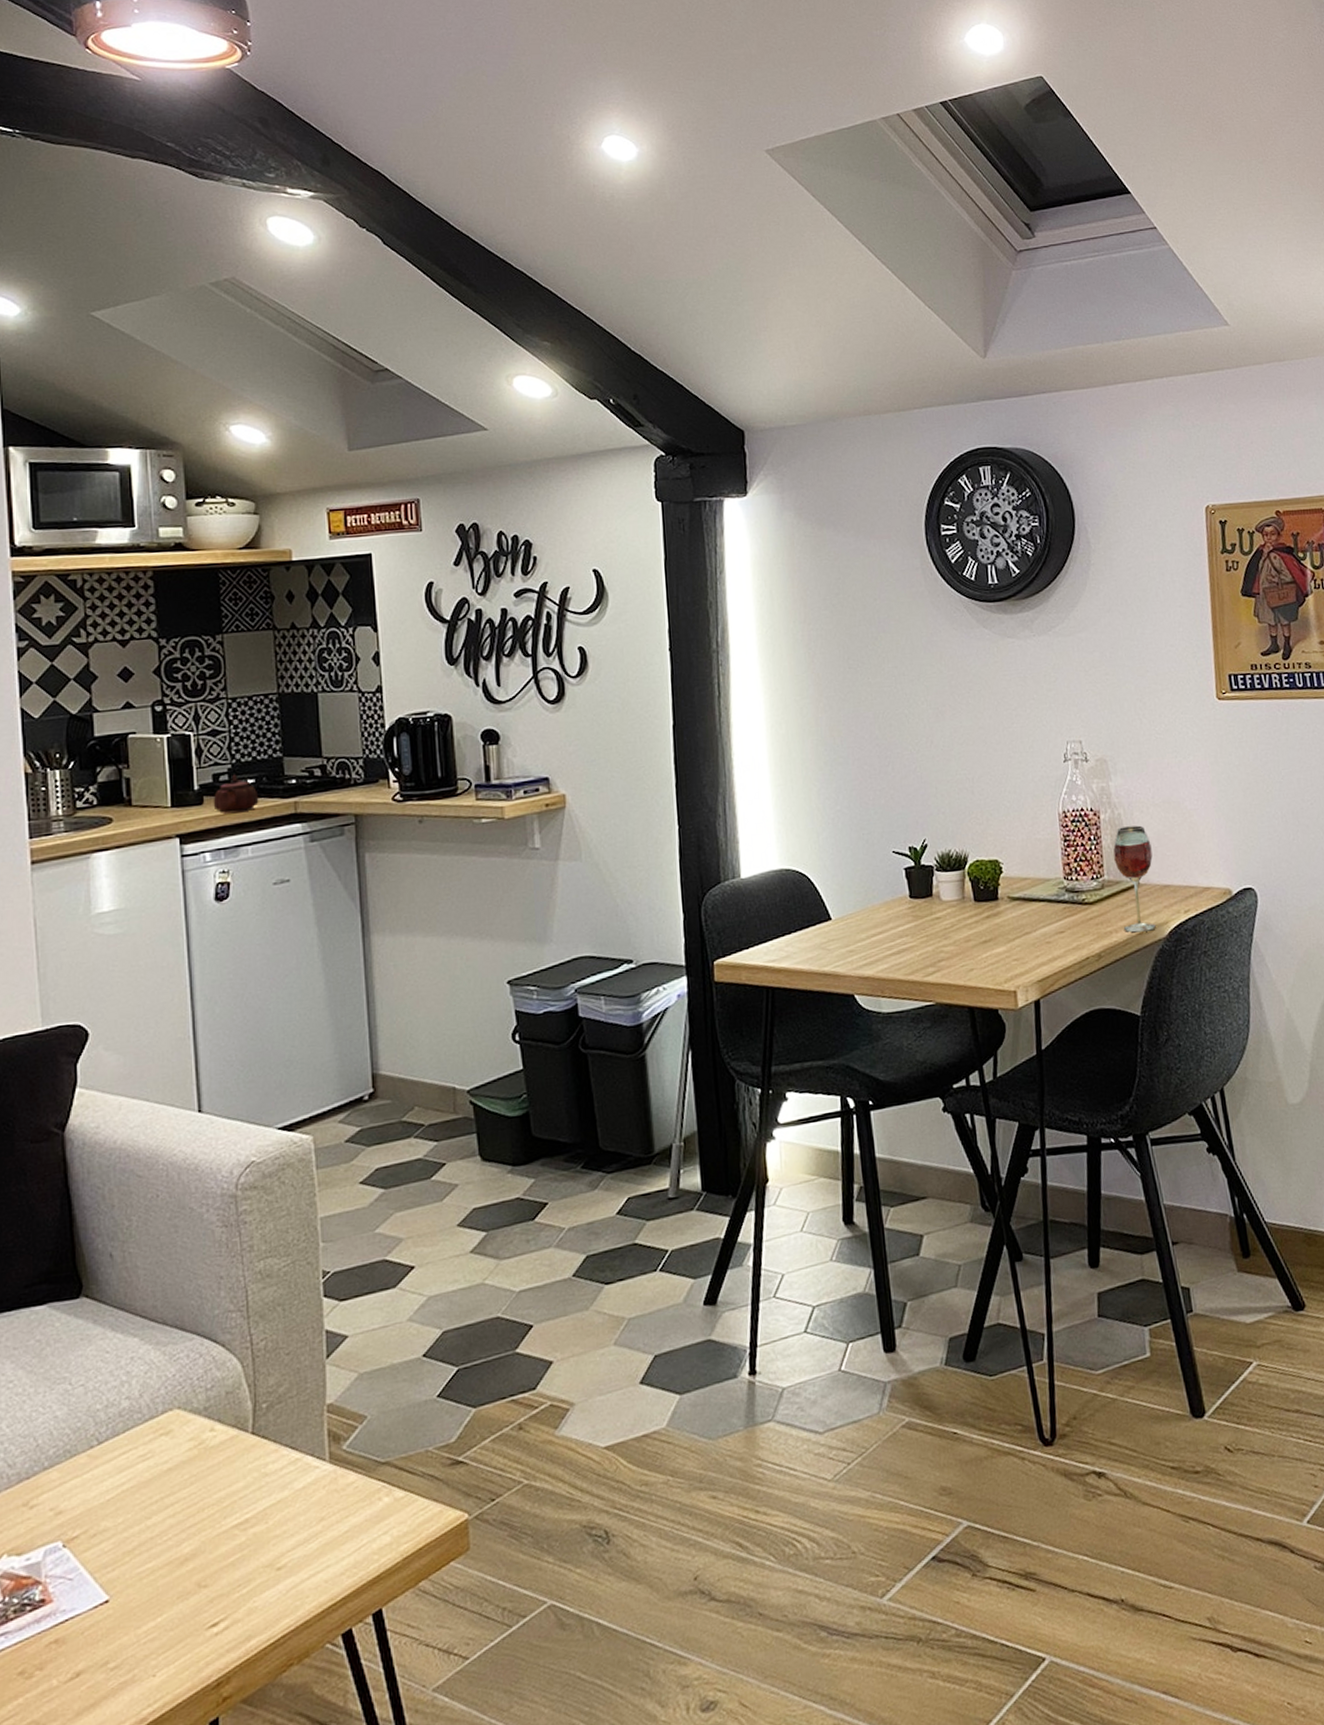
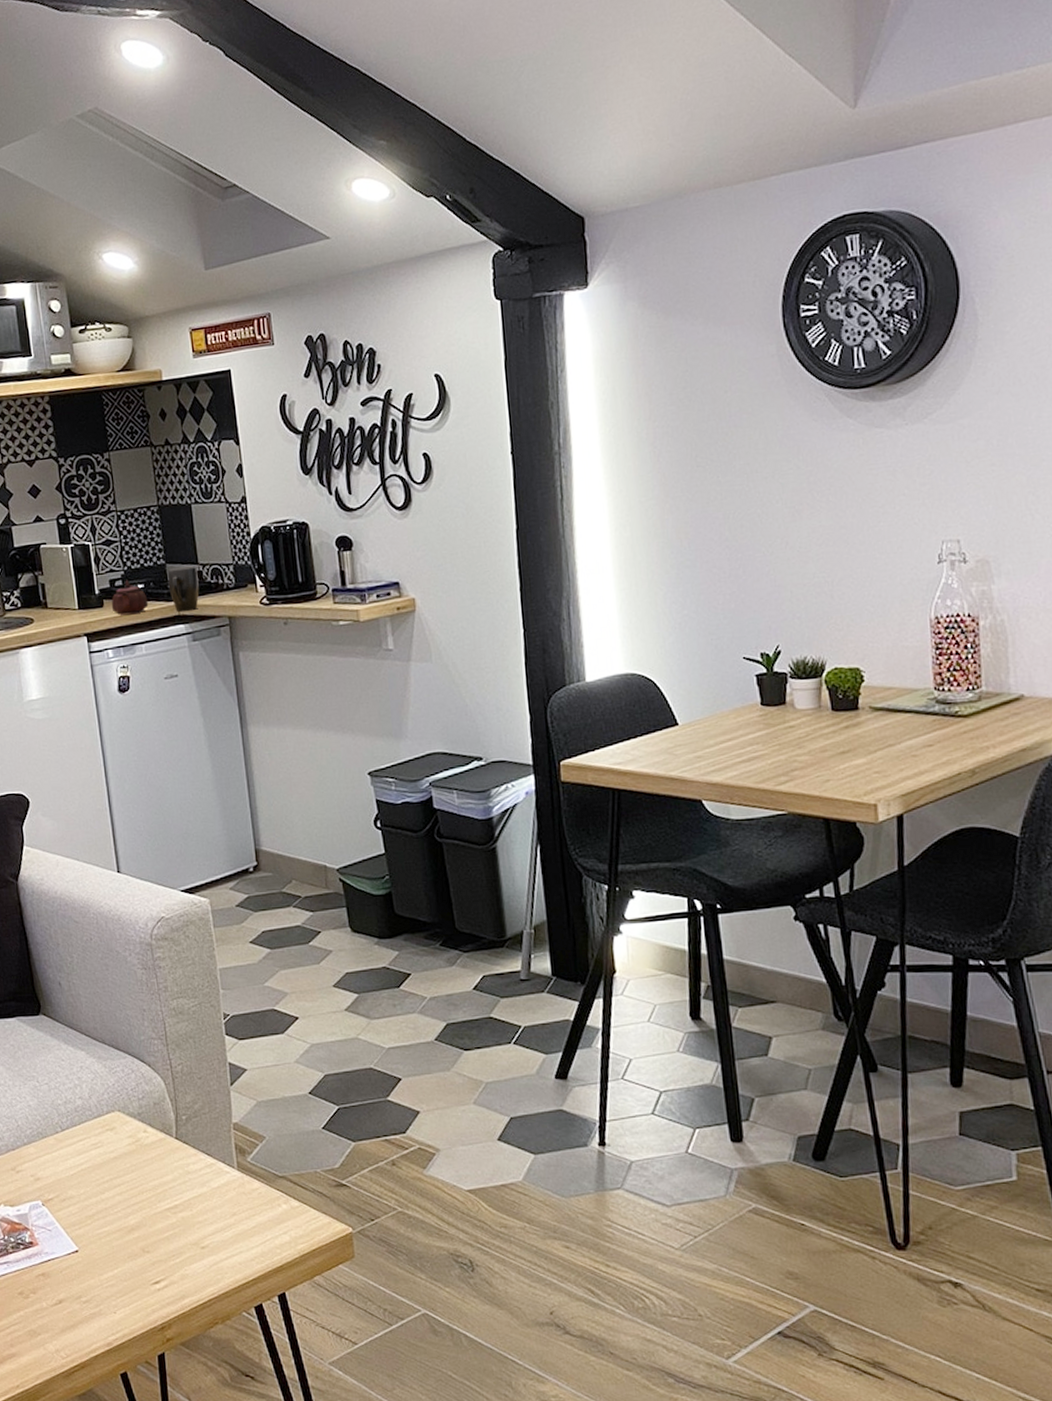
mug: none [284,759,322,811] -> present [167,565,199,613]
wineglass: present [1113,825,1156,933] -> none [994,633,1042,749]

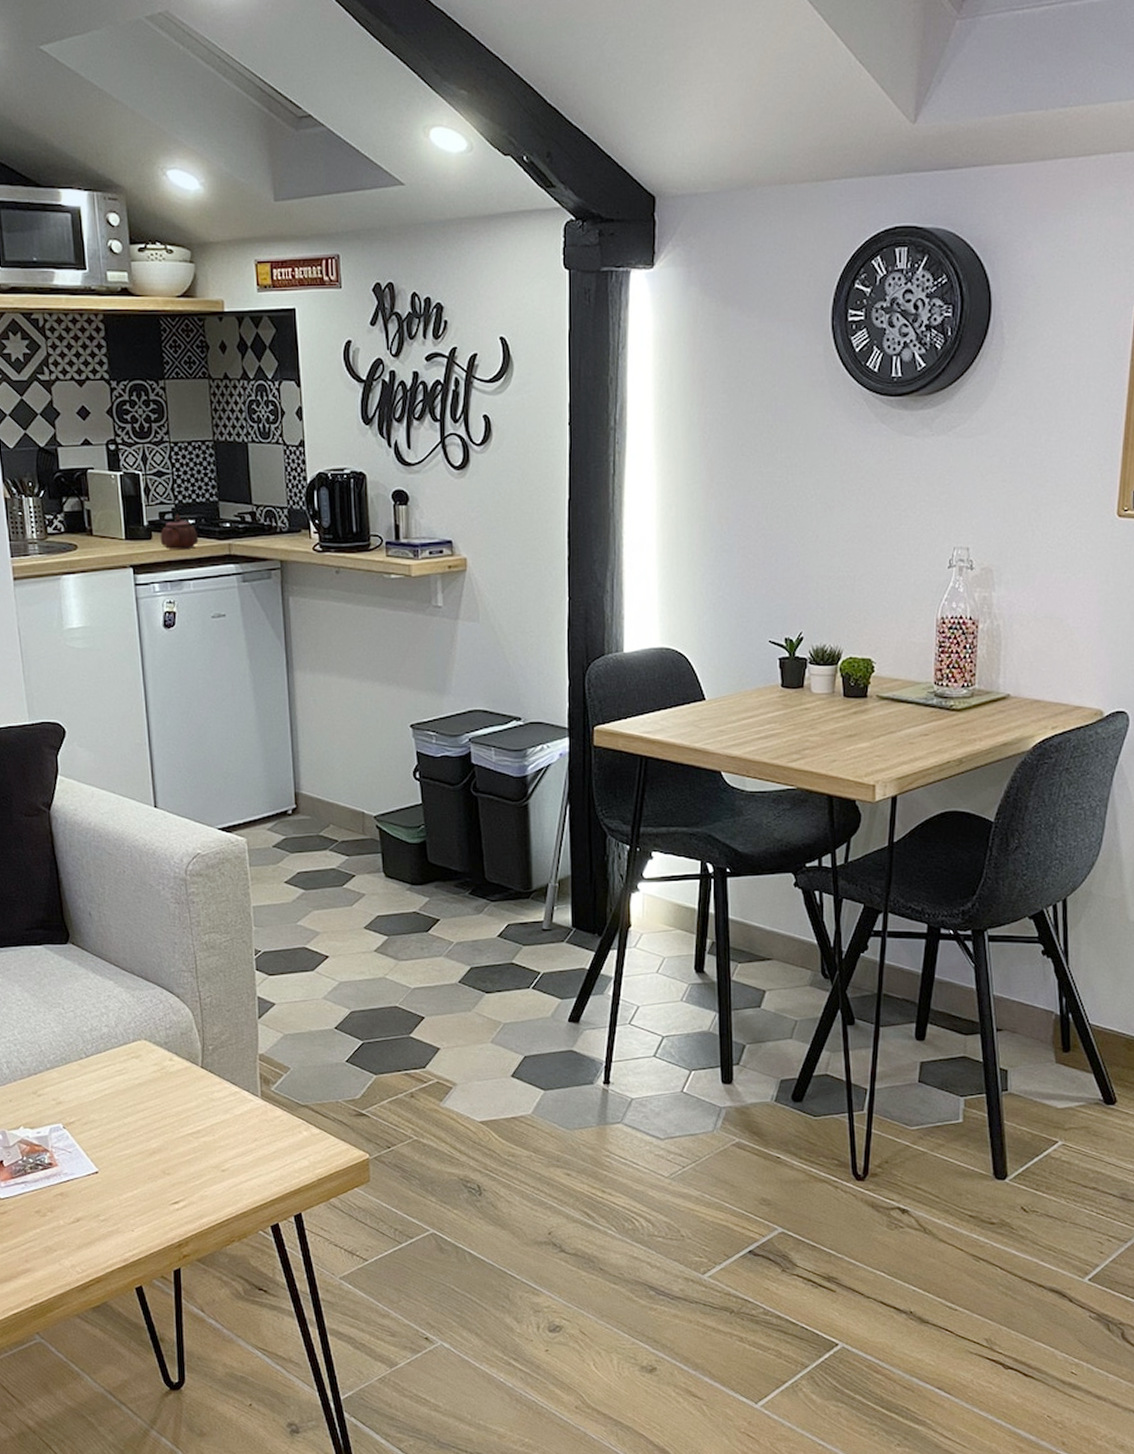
mug: present [167,565,199,613] -> none [219,505,252,552]

